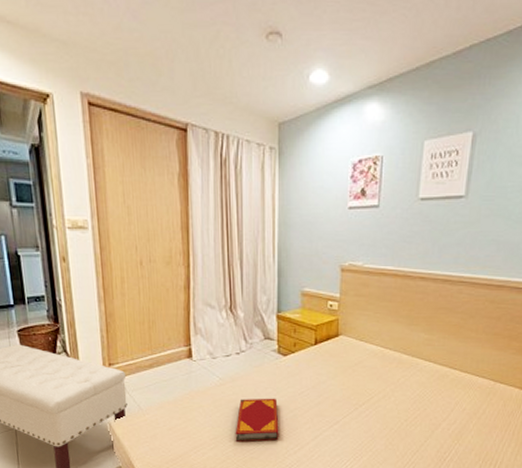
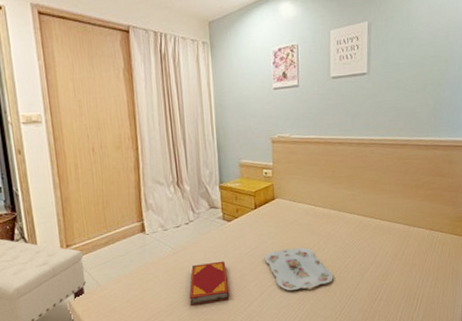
serving tray: none [320,392,398,439] -> present [264,247,333,291]

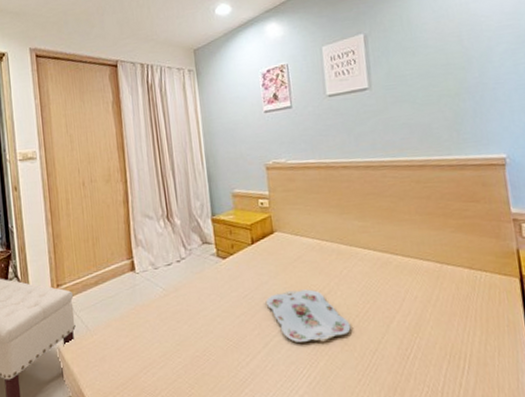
hardback book: present [189,261,230,306] -> none [183,304,229,357]

